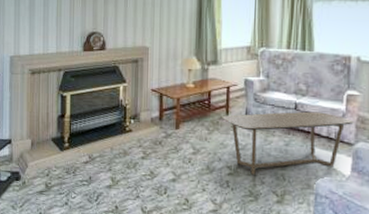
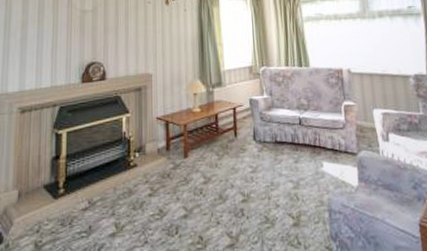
coffee table: present [222,111,354,175] -> none [231,125,354,198]

